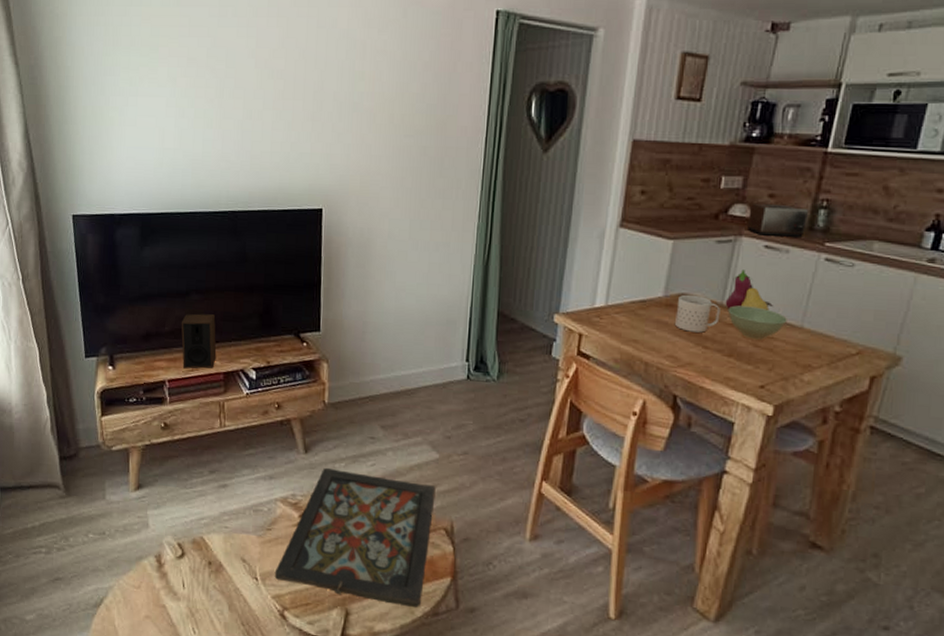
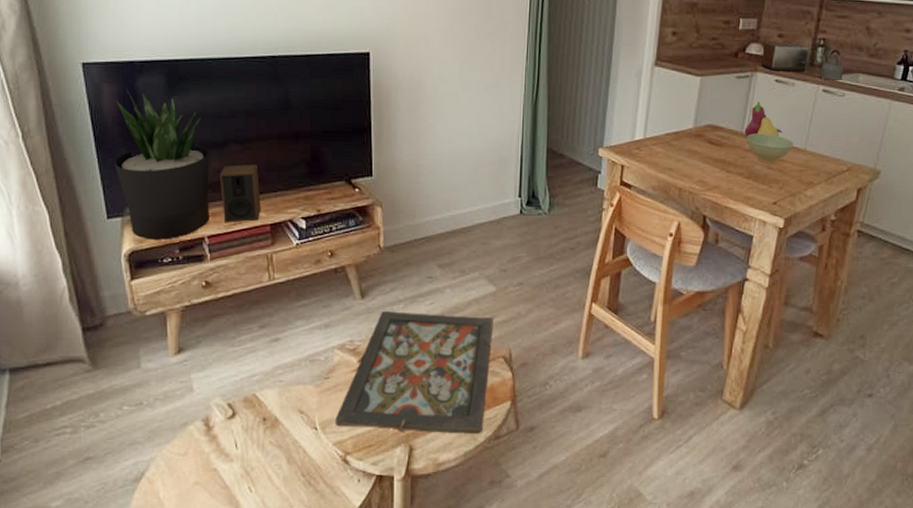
planter: none [93,238,174,381] -> present [113,88,210,240]
mug: present [674,294,720,333] -> none [703,125,741,159]
kettle: none [821,212,854,248] -> present [819,49,844,80]

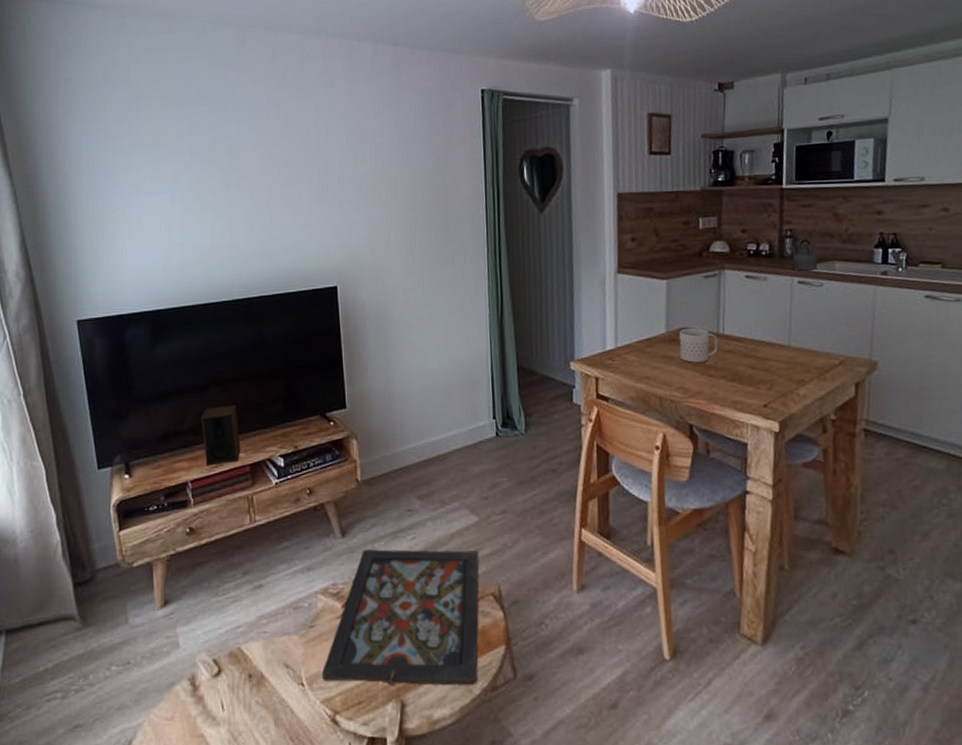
planter: present [113,88,210,240] -> none [104,340,192,488]
mug: none [703,125,741,159] -> present [679,328,719,363]
fruit: present [744,101,791,140] -> none [720,299,771,337]
bowl: present [746,133,794,164] -> none [724,332,776,364]
toaster: present [762,42,810,72] -> none [727,237,778,267]

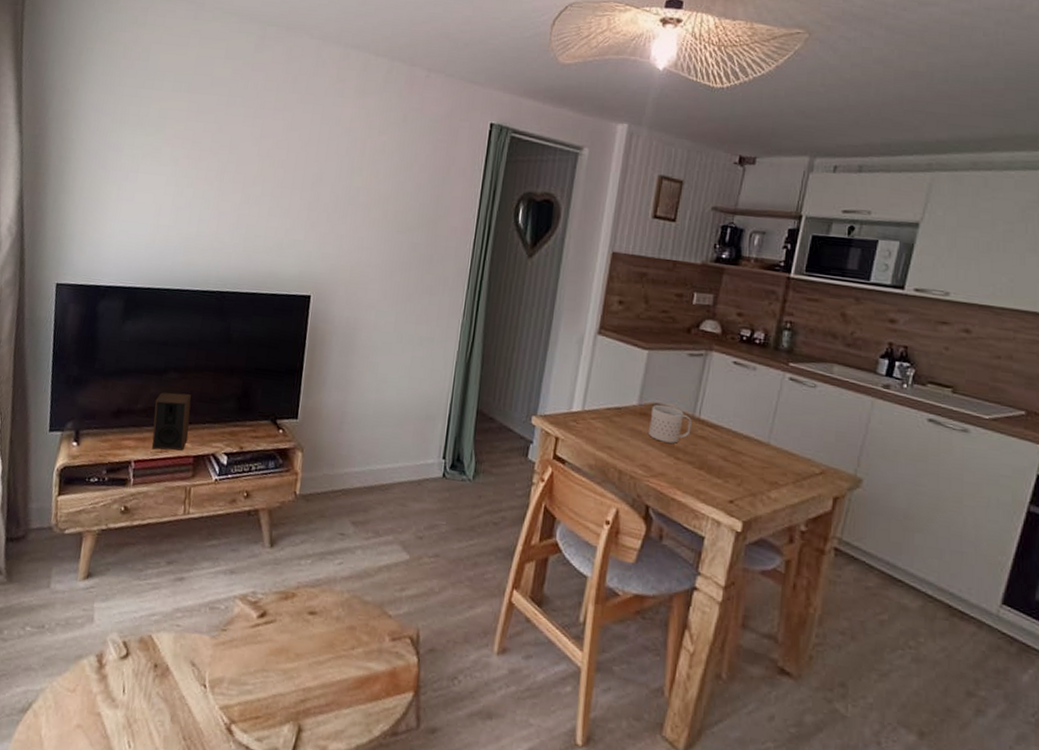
decorative tray: present [321,548,480,686] -> none [224,563,404,727]
kettle: present [791,239,818,271] -> none [785,334,816,369]

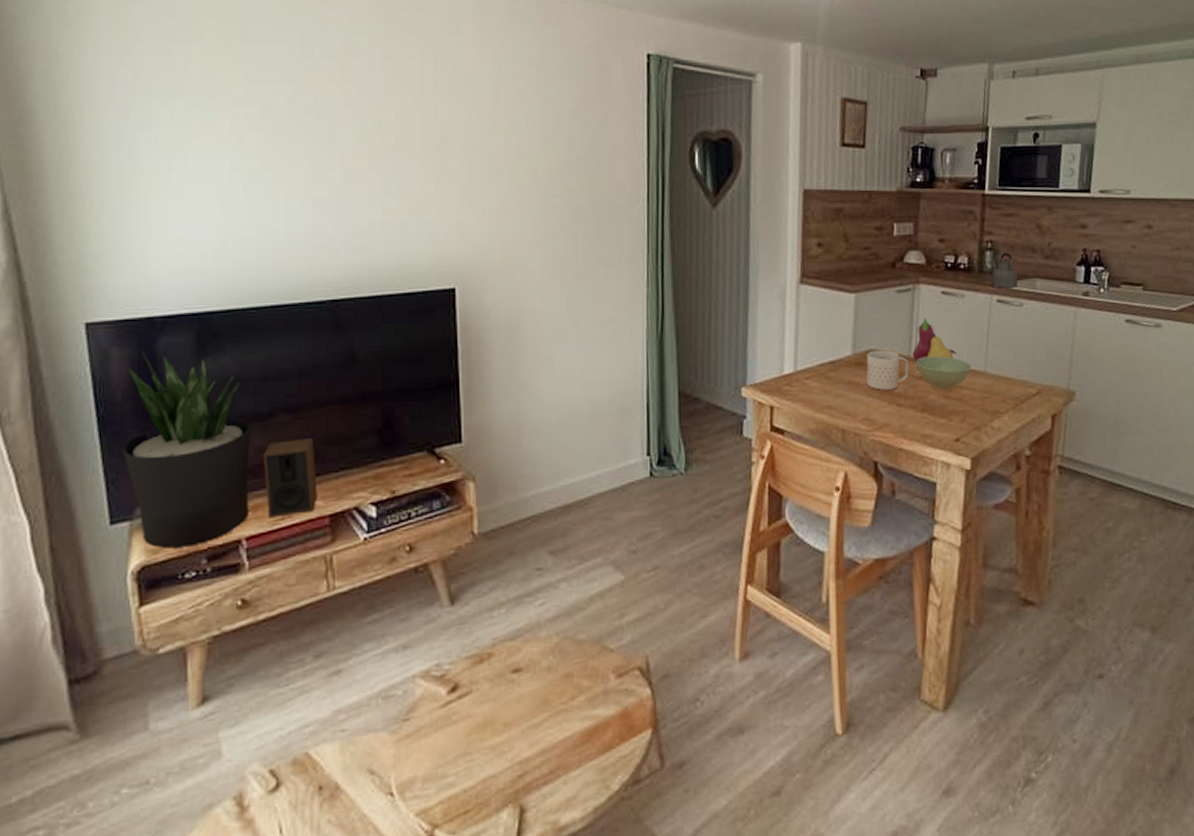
planter: none [64,309,150,459] -> present [121,351,250,549]
fruit: none [696,383,751,431] -> present [912,318,967,362]
bowl: none [699,418,755,456] -> present [915,356,971,393]
kettle: none [785,334,816,369] -> present [991,252,1019,288]

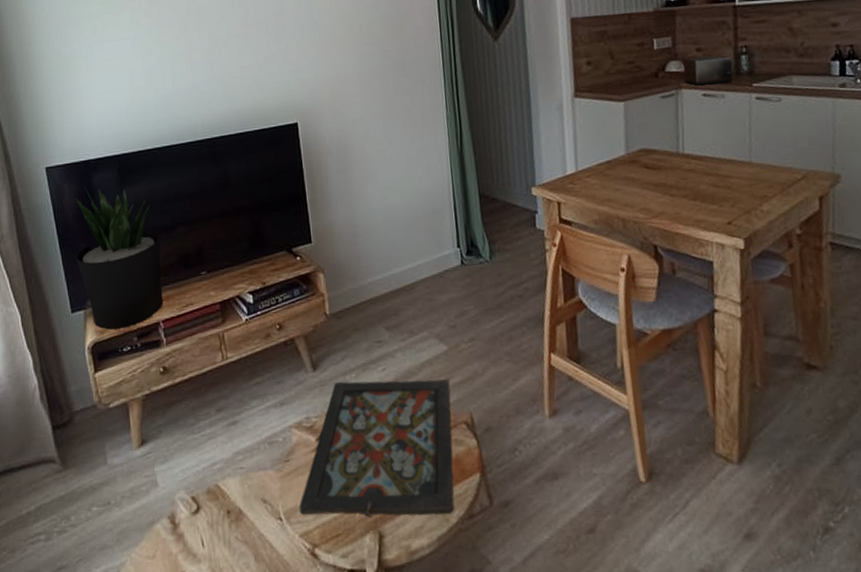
speaker: present [262,438,318,518] -> none [169,244,210,306]
decorative tray: none [417,615,624,789] -> present [298,379,455,518]
mug: present [866,350,909,390] -> none [639,148,679,184]
fruit: present [912,318,967,362] -> none [680,118,732,157]
bowl: present [915,356,971,393] -> none [684,150,737,182]
toaster: none [923,248,977,282] -> present [683,55,734,86]
kettle: present [991,252,1019,288] -> none [747,54,775,87]

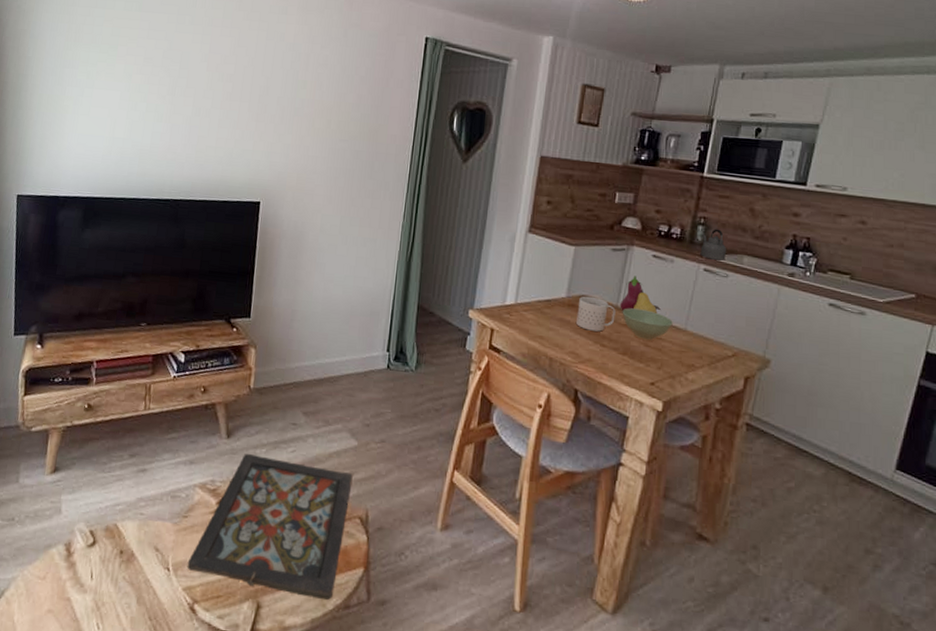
planter: present [75,185,163,330] -> none [27,219,110,360]
mug: none [639,148,679,184] -> present [575,296,616,332]
fruit: none [680,118,732,157] -> present [620,276,669,318]
toaster: present [683,55,734,86] -> none [638,217,690,249]
bowl: none [684,150,737,182] -> present [622,308,673,342]
kettle: none [747,54,775,87] -> present [700,229,727,261]

